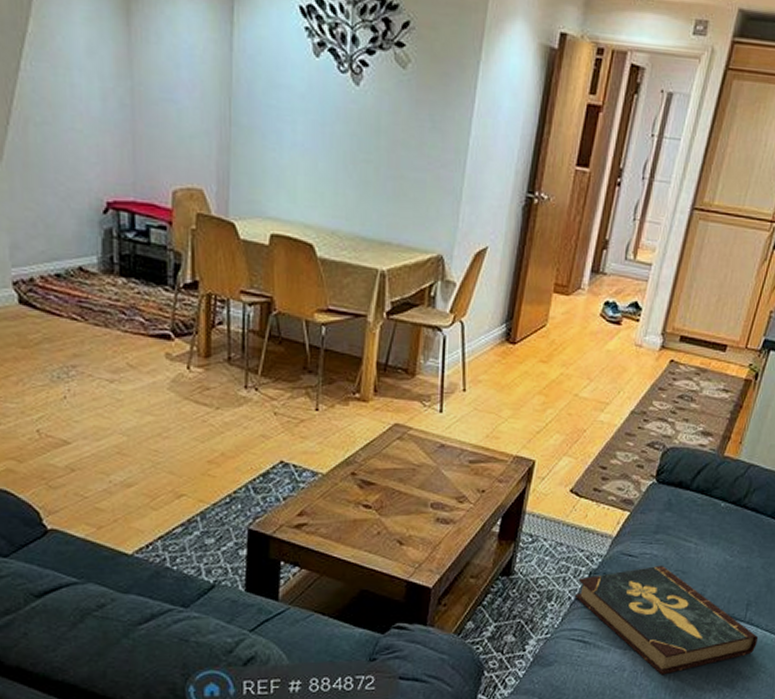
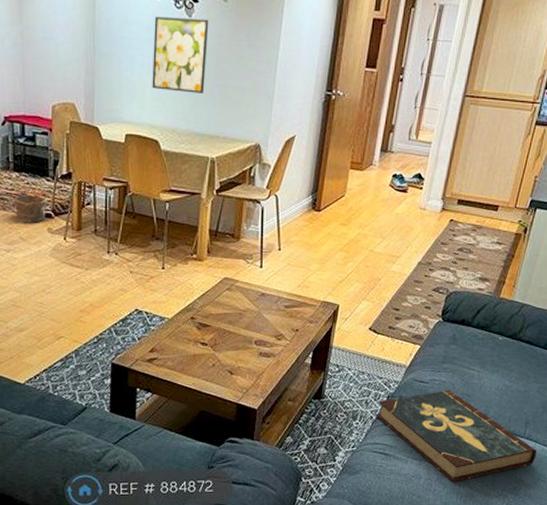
clay pot: none [119,307,166,346] -> present [13,194,48,223]
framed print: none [306,82,382,186] -> present [152,17,209,93]

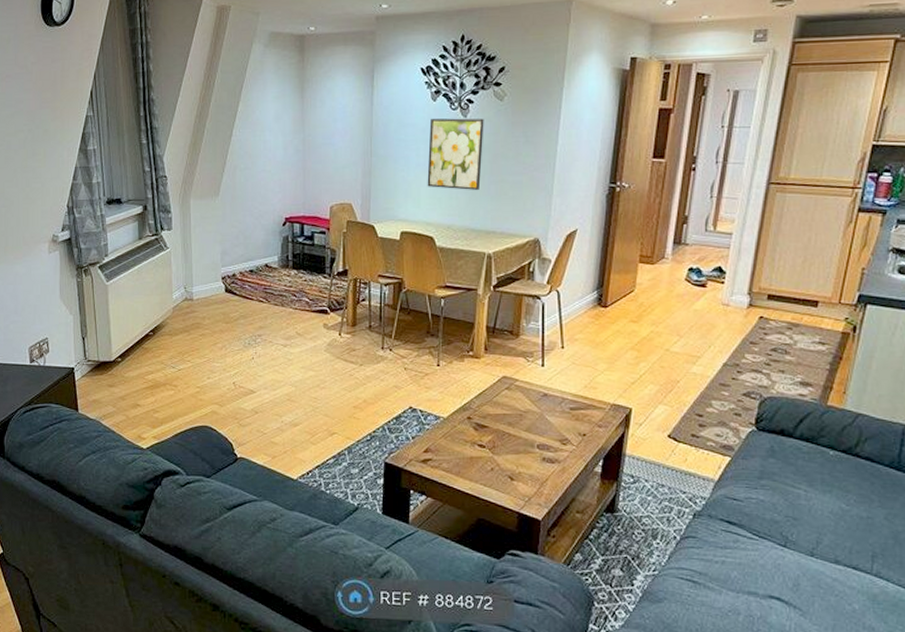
clay pot: present [13,194,48,223] -> none [291,290,325,319]
book: present [376,389,537,483] -> none [681,510,891,623]

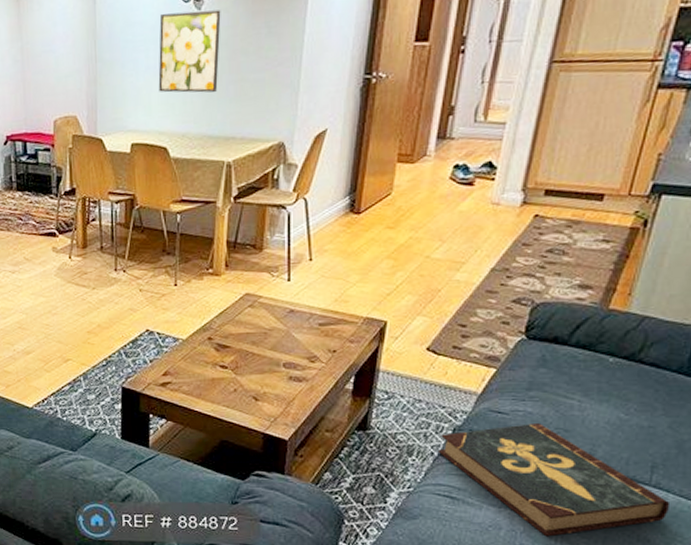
book: none [681,510,891,623] -> present [439,422,671,537]

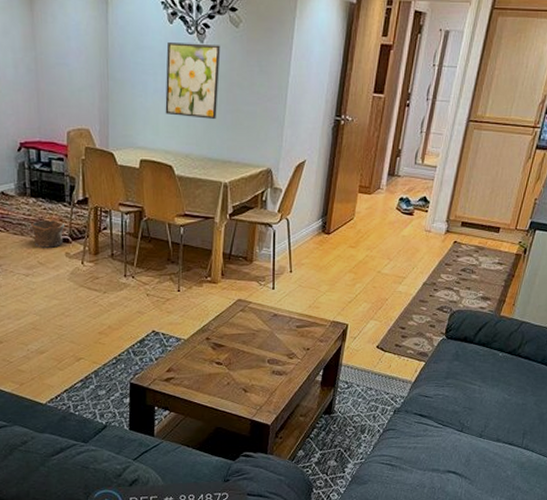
clay pot: none [17,212,52,243] -> present [31,219,65,248]
book: present [439,422,671,537] -> none [383,403,534,491]

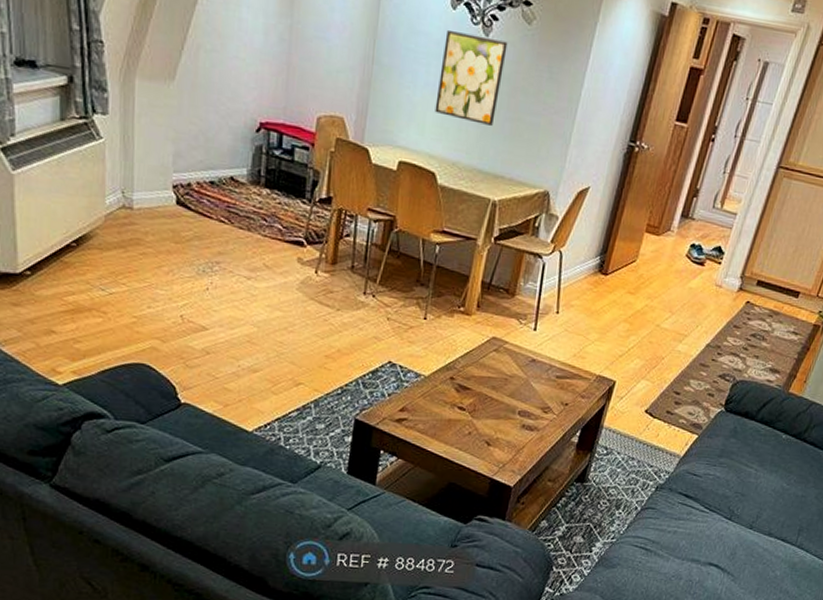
clay pot: present [31,219,65,248] -> none [261,216,302,250]

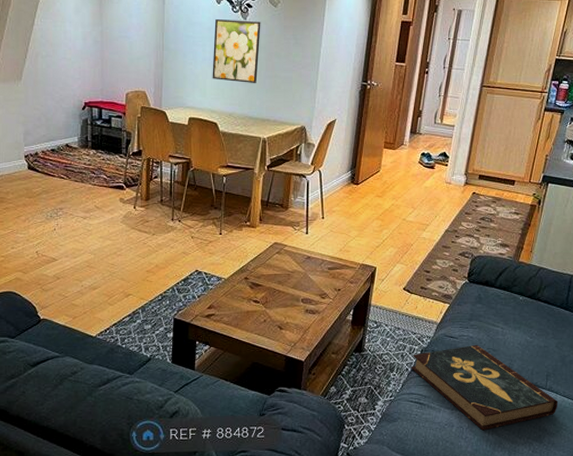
book: none [642,486,807,587] -> present [412,344,558,431]

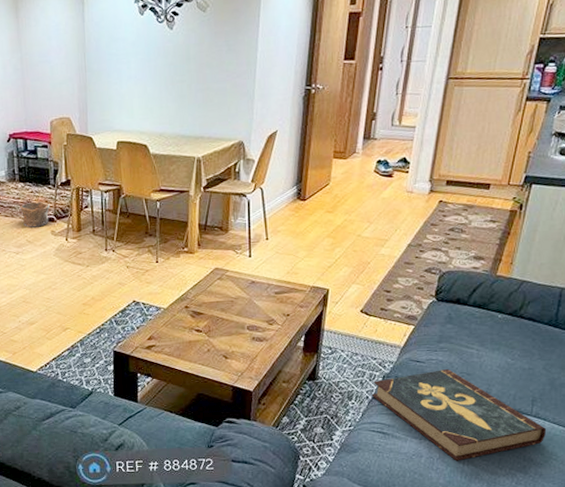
clay pot: none [91,168,121,194] -> present [20,201,51,228]
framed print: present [212,19,261,83] -> none [138,30,190,99]

